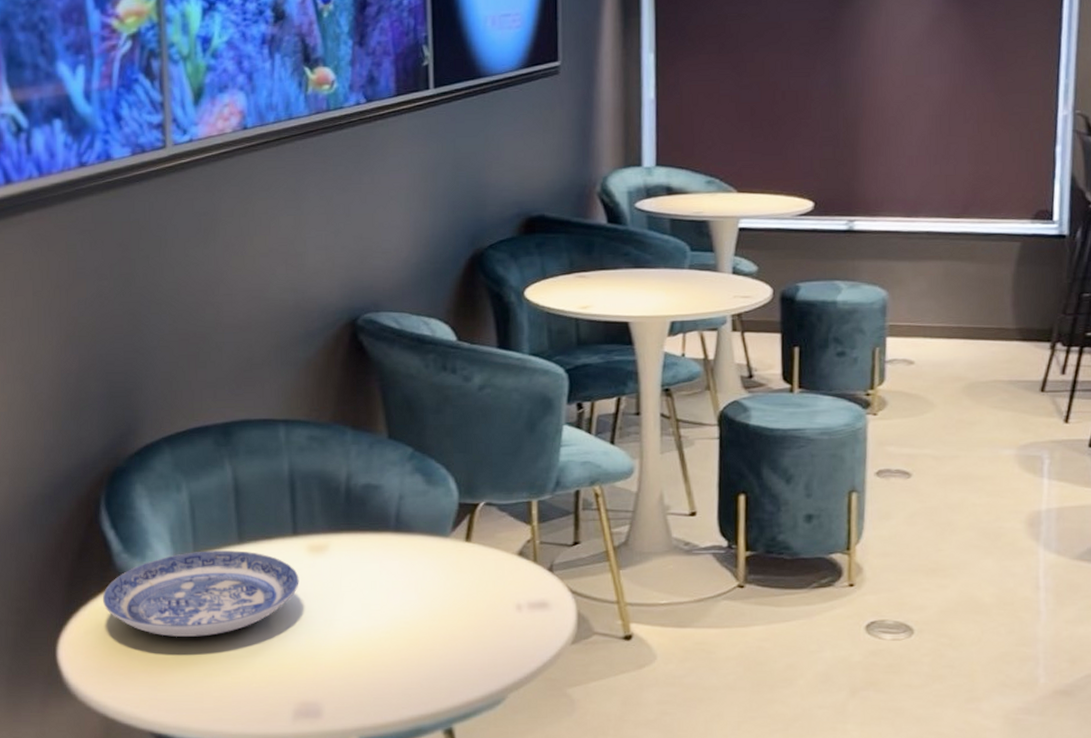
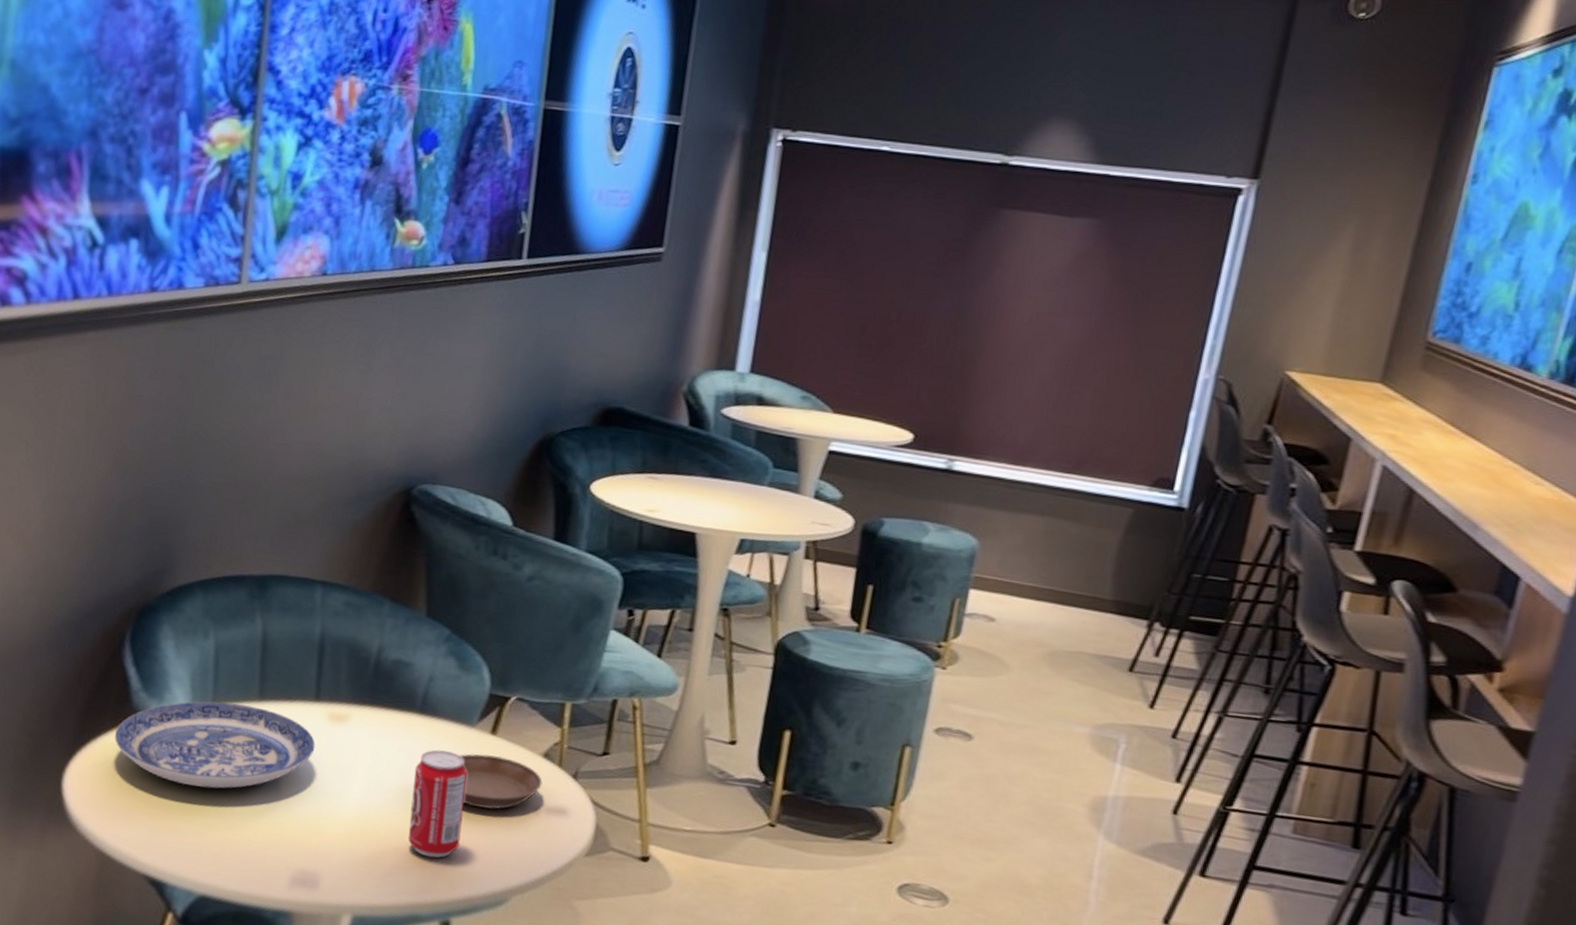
beverage can: none [398,564,451,669] -> present [408,749,467,858]
saucer: none [438,561,521,613] -> present [459,754,543,810]

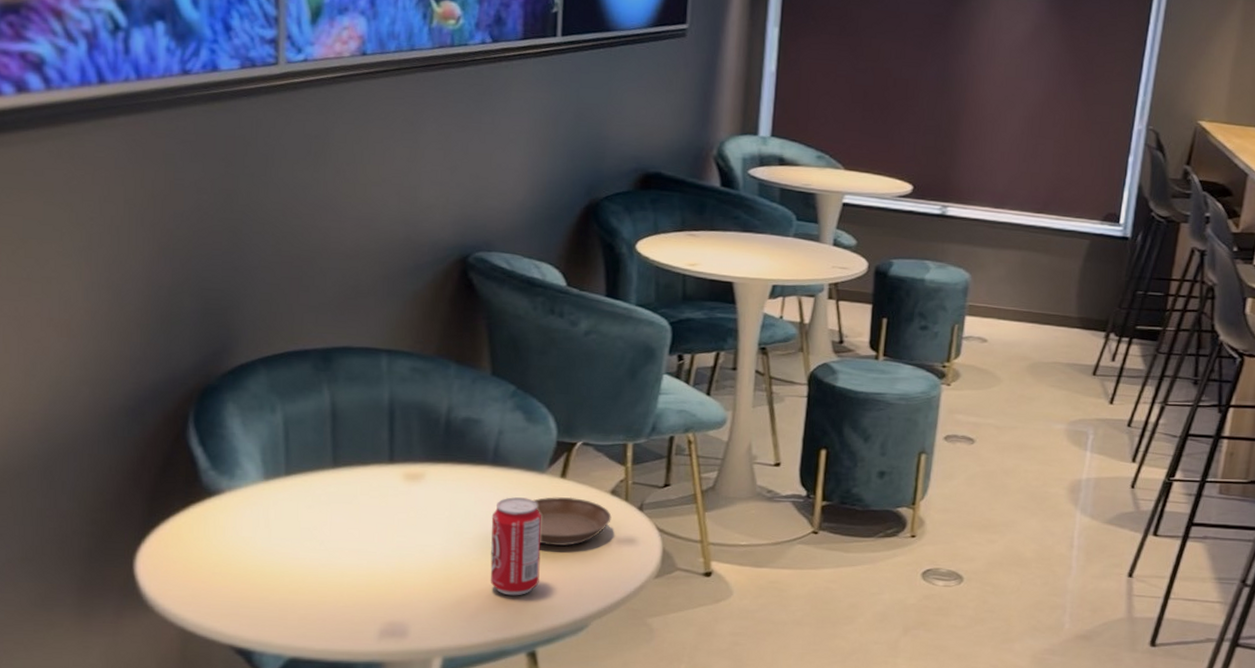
plate: present [114,701,315,789] -> none [185,472,393,556]

